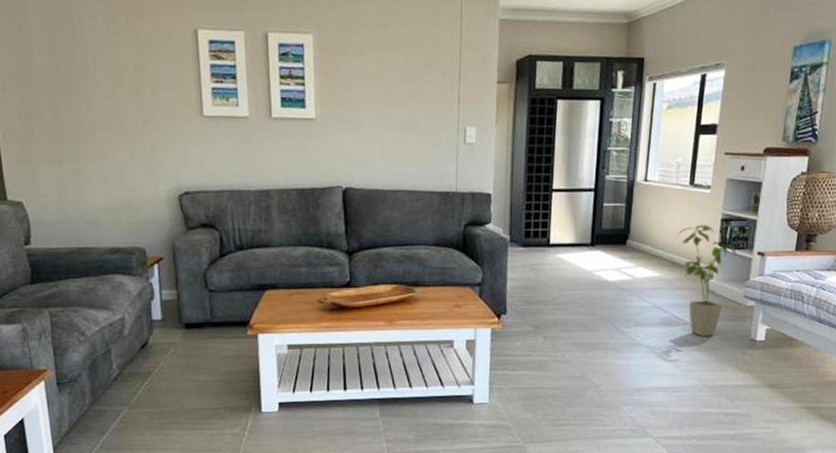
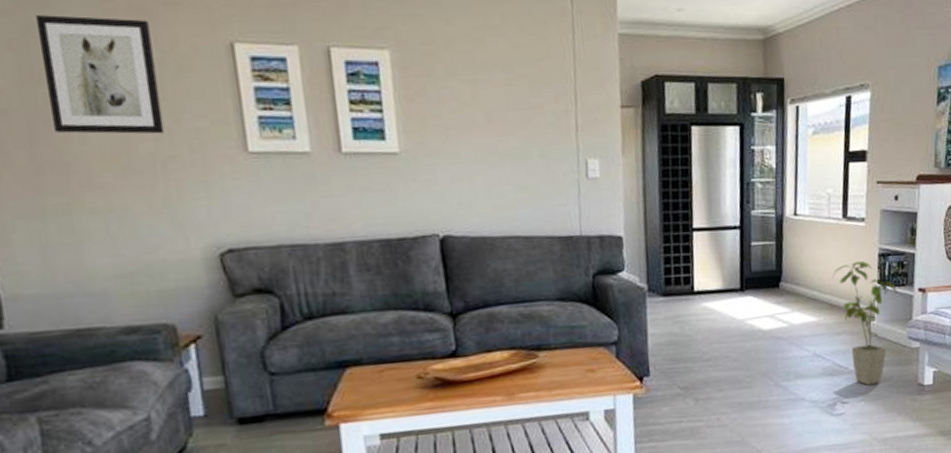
wall art: none [61,9,145,101] -> present [34,15,165,134]

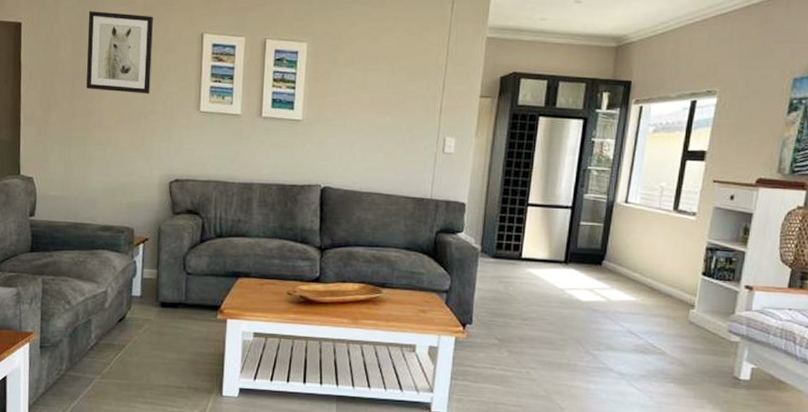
house plant: present [832,261,897,385] -> none [655,251,722,369]

